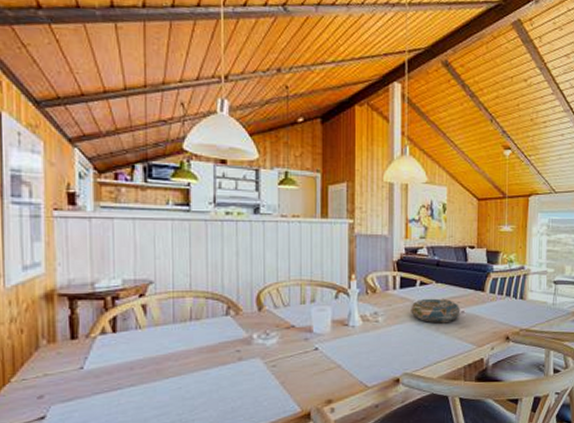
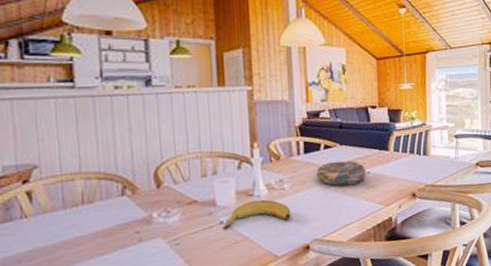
banana: none [316,330,383,356] -> present [222,199,291,230]

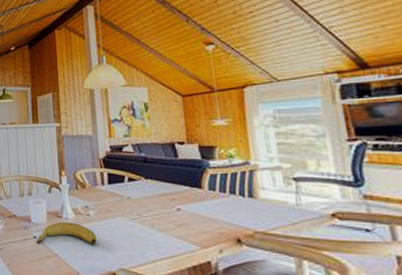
decorative bowl: present [316,160,367,186] -> none [121,194,177,220]

